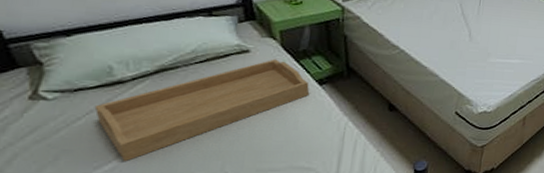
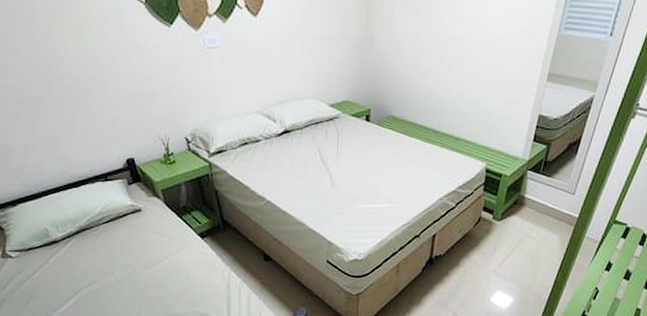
serving tray: present [94,59,310,161] -> none [43,216,195,306]

